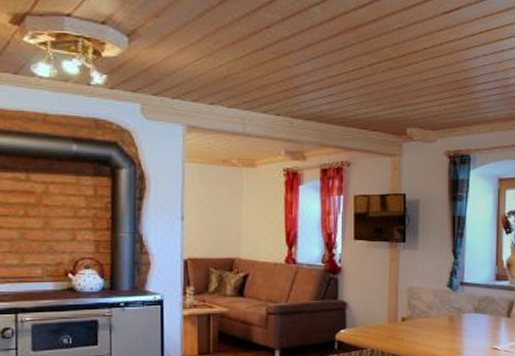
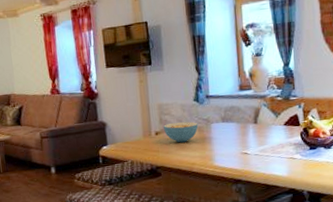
cereal bowl: none [412,308,449,332] -> present [164,121,198,143]

